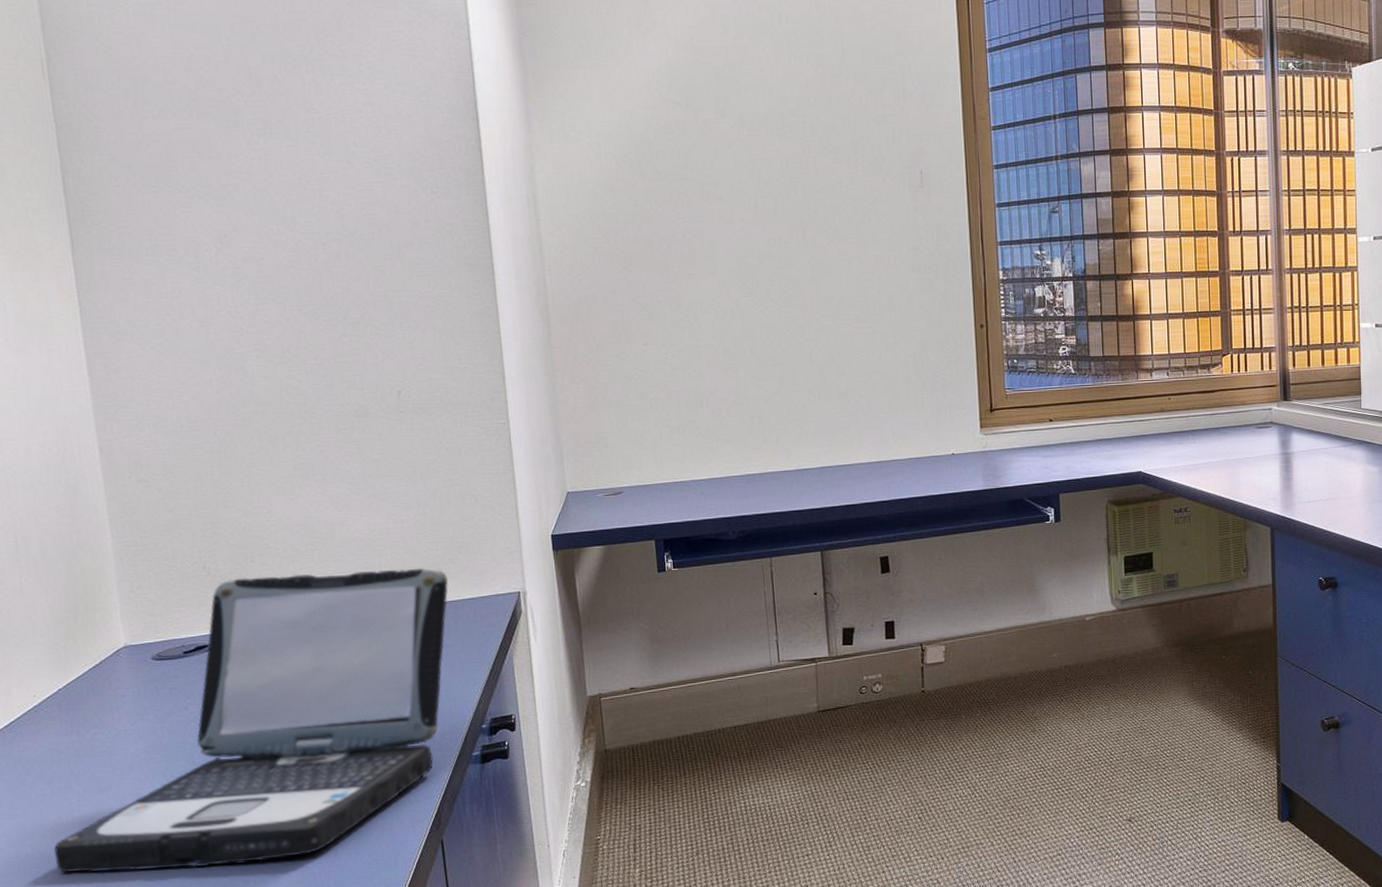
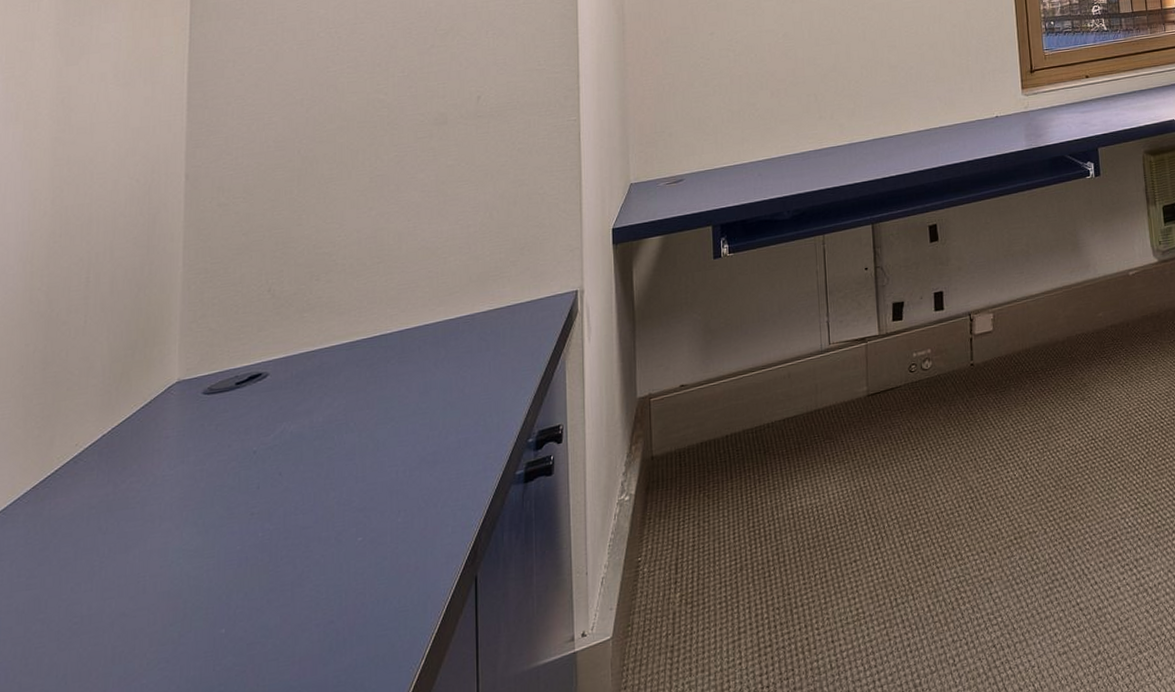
laptop: present [54,567,448,873] -> none [64,272,508,652]

